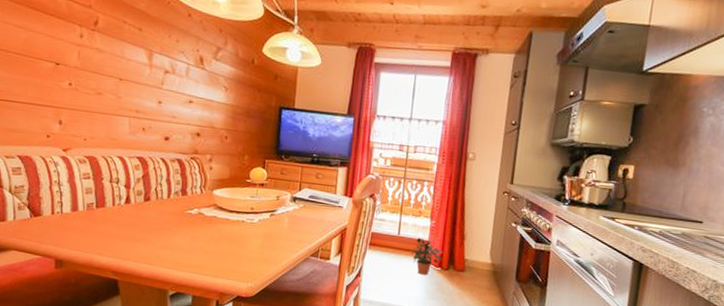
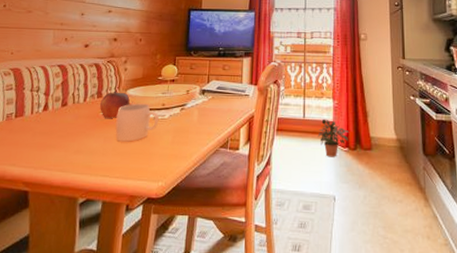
fruit: none [185,189,217,218] -> present [100,91,130,119]
mug: none [202,204,248,243] -> present [115,103,159,142]

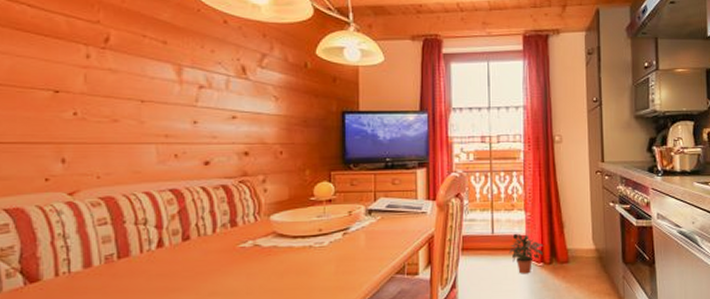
fruit: present [100,91,130,119] -> none [236,217,275,252]
mug: present [115,103,159,142] -> none [260,230,317,277]

